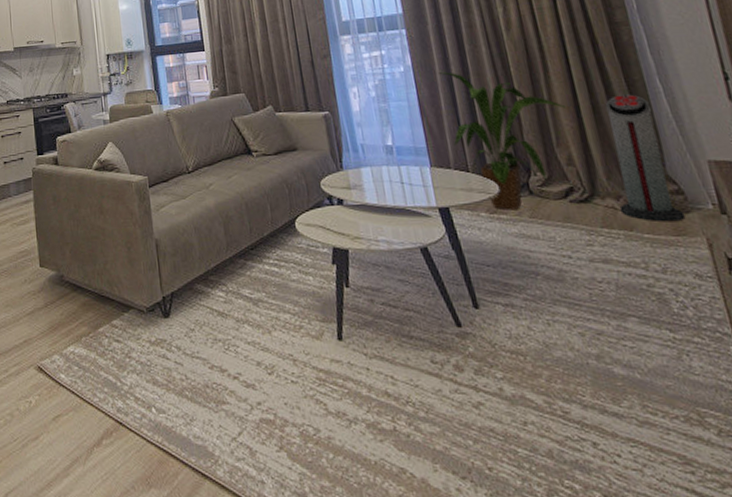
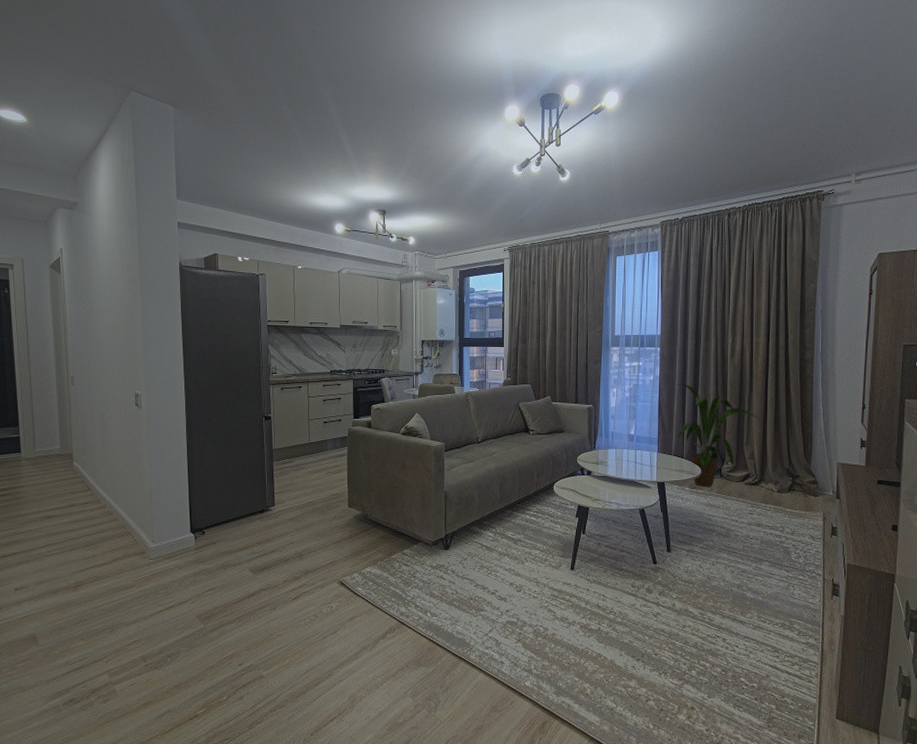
air purifier: present [605,94,686,222] -> none [775,412,814,502]

